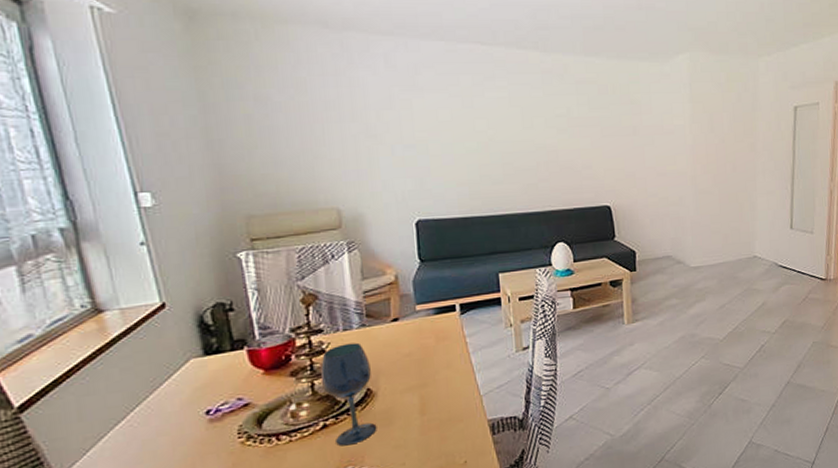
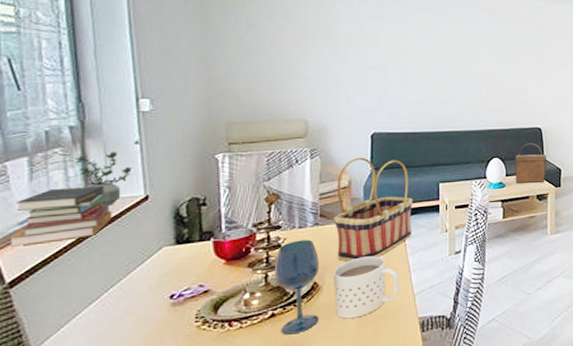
books: none [10,295,126,368] -> present [9,186,112,247]
potted plant: none [73,255,141,319] -> present [75,152,132,207]
basket: none [381,248,473,365] -> present [333,157,413,262]
mug: none [388,356,464,426] -> present [334,256,400,319]
handbag: none [583,223,619,269] -> present [515,143,546,183]

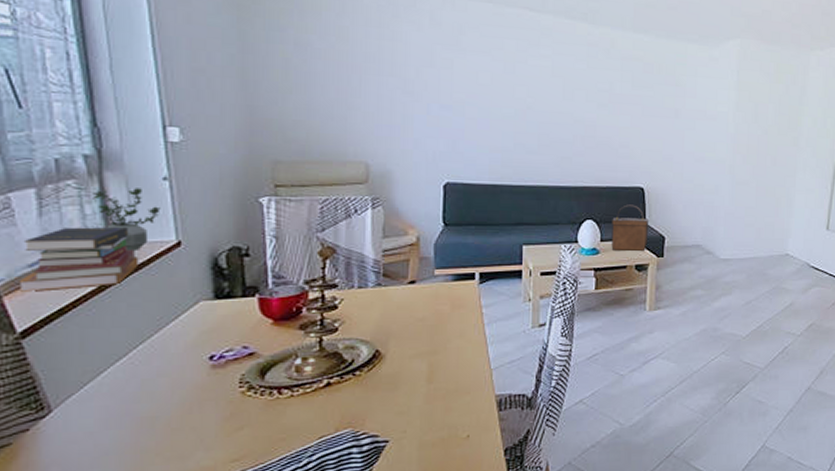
wineglass: present [274,239,319,335] -> none [329,302,382,407]
basket: present [333,157,413,262] -> none [399,210,492,329]
mug: present [334,256,400,319] -> none [398,324,474,393]

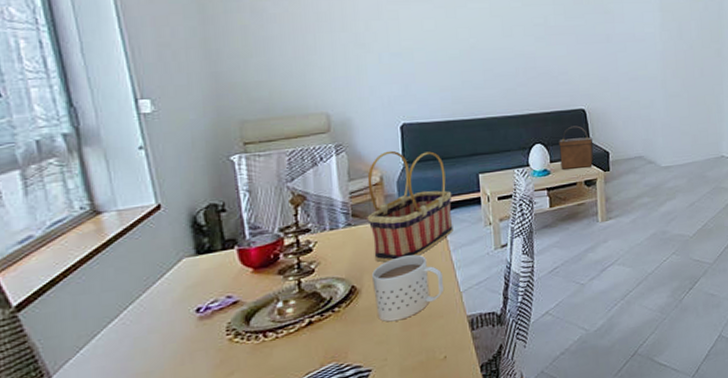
books: present [18,227,139,292] -> none [10,197,123,268]
potted plant: present [93,188,161,252] -> none [74,159,139,220]
mug: none [398,324,474,393] -> present [372,254,445,322]
basket: none [399,210,492,329] -> present [367,150,453,263]

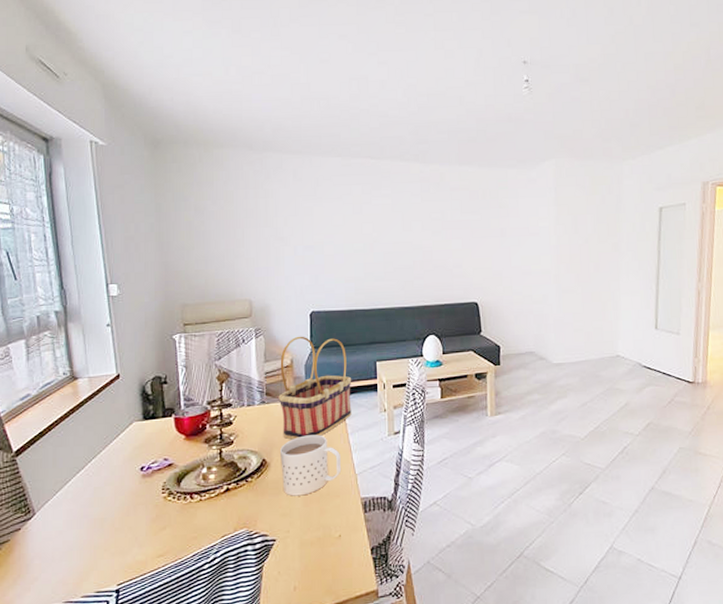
handbag: present [559,125,594,170] -> none [451,318,485,361]

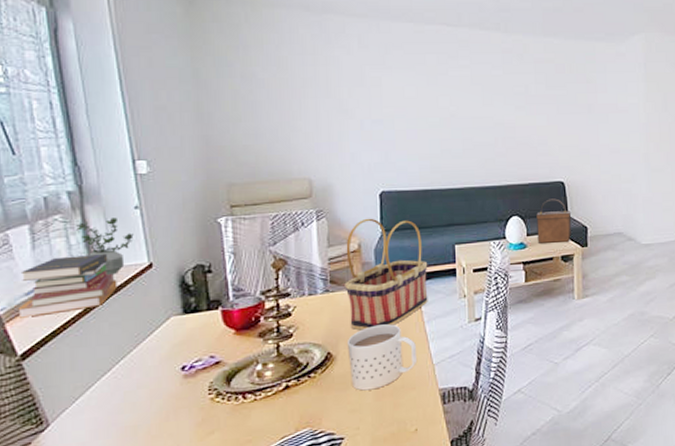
books: none [14,366,91,420] -> present [18,254,117,318]
potted plant: none [61,334,105,385] -> present [76,217,134,276]
handbag: none [451,318,485,361] -> present [536,198,571,243]

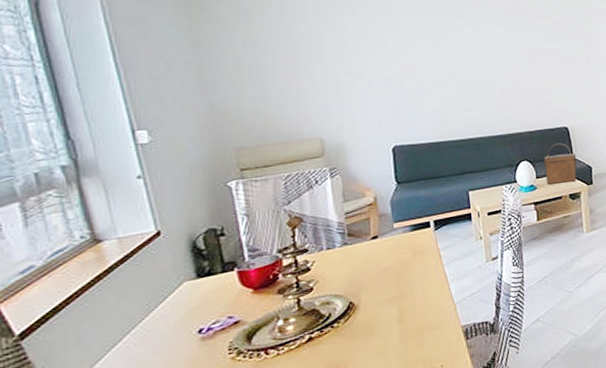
books: present [18,254,117,318] -> none [12,226,123,298]
potted plant: present [76,217,134,276] -> none [73,188,138,247]
basket: present [344,218,428,331] -> none [361,171,446,279]
mug: present [348,324,418,391] -> none [369,269,439,335]

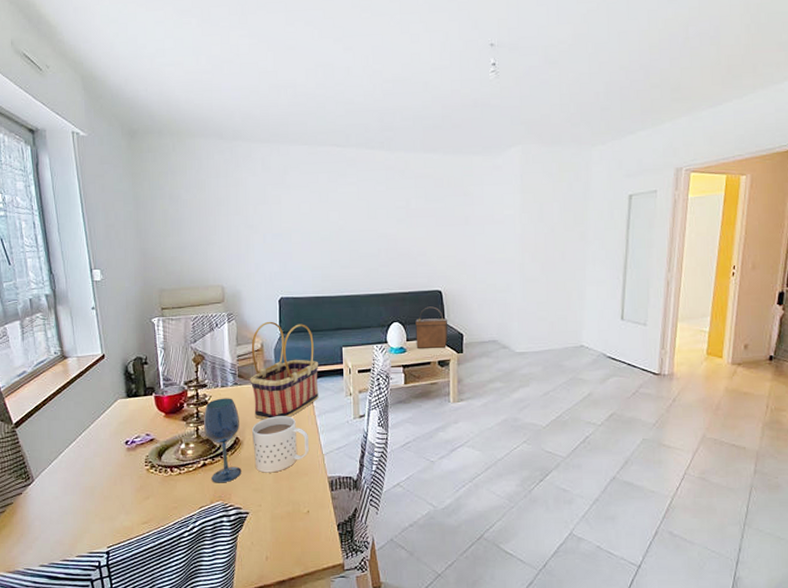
wineglass: none [306,260,359,357] -> present [203,398,242,483]
basket: none [361,171,446,279] -> present [250,321,319,420]
mug: none [369,269,439,335] -> present [252,416,310,473]

